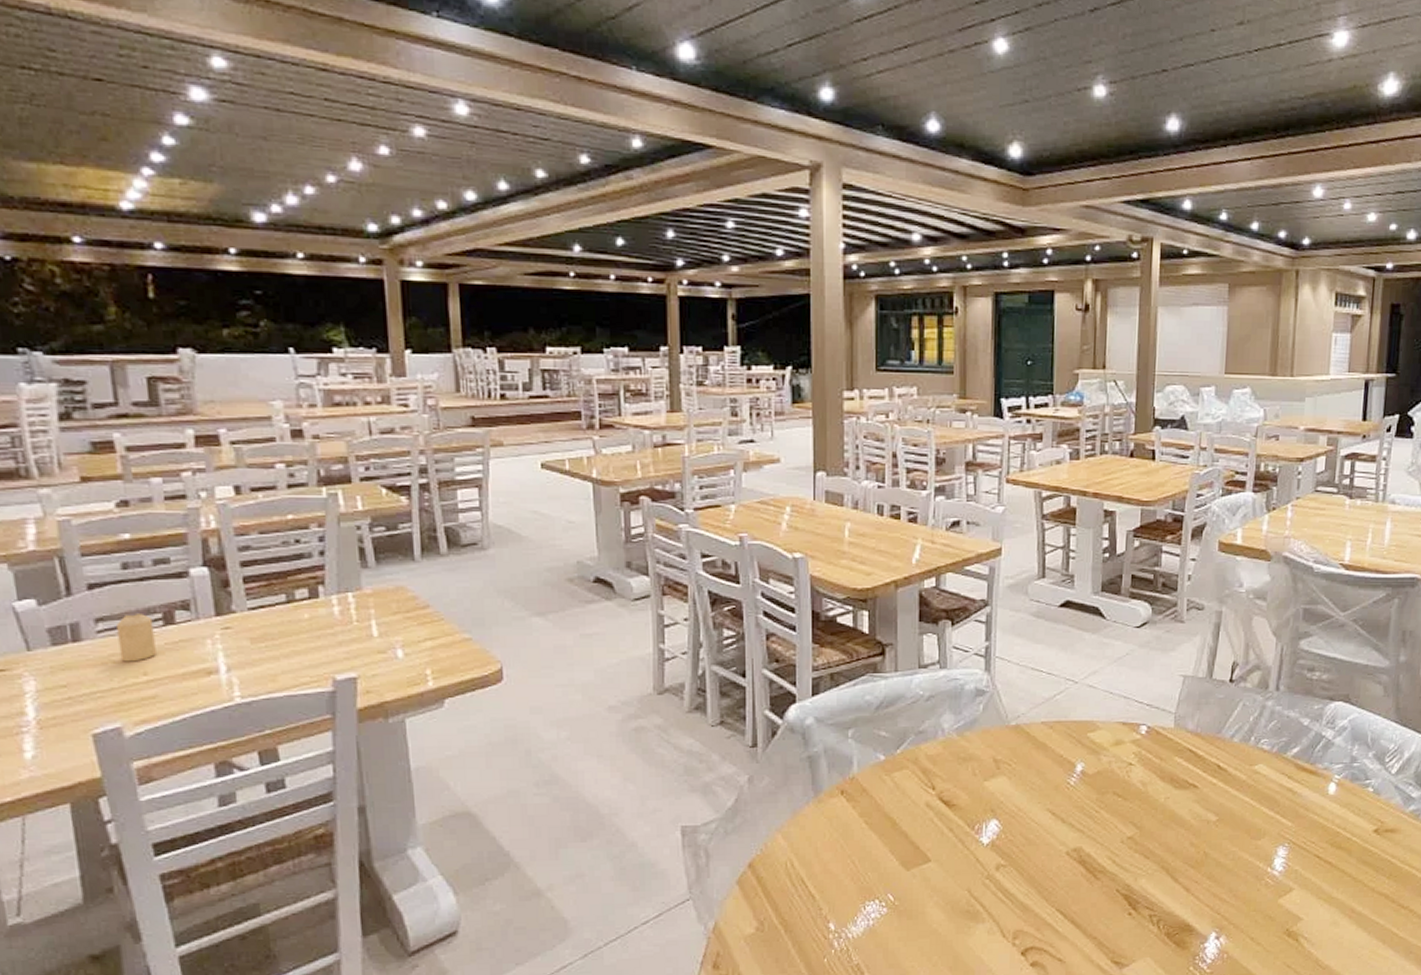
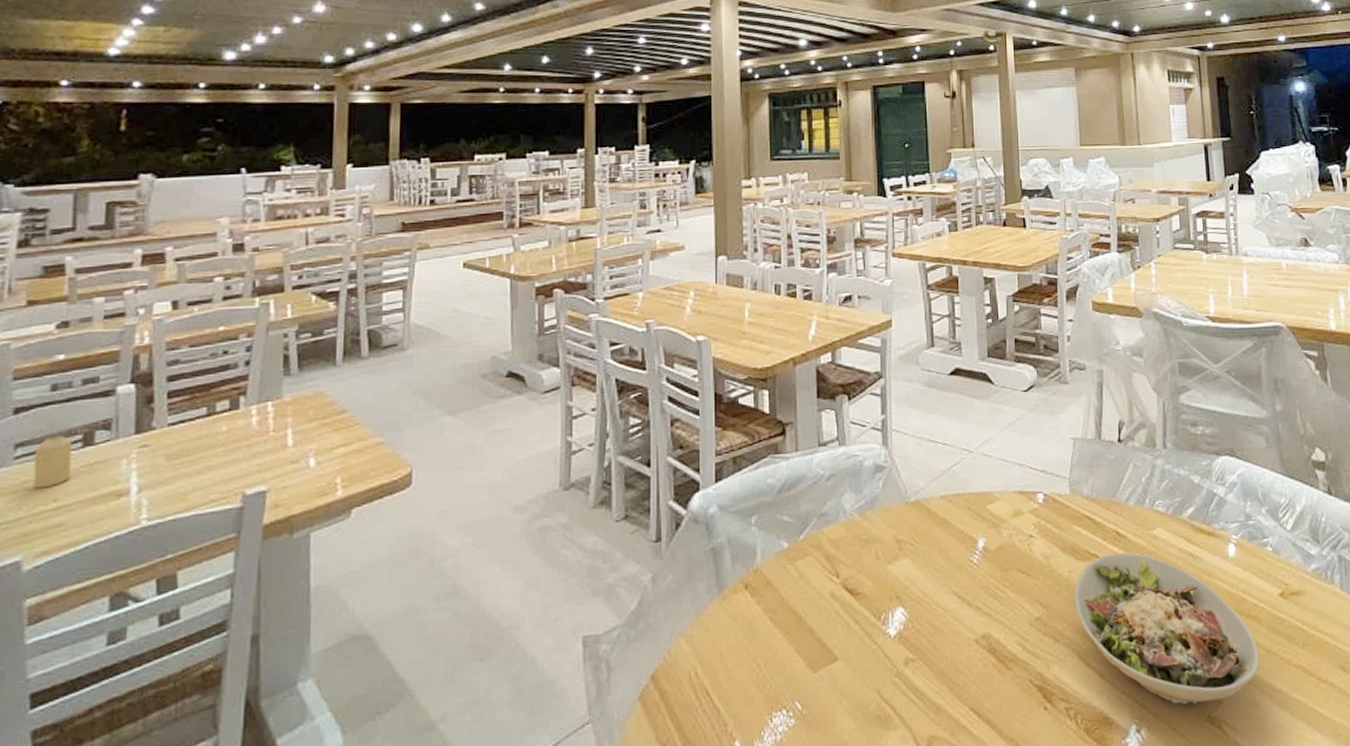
salad: none [1168,784,1346,919] -> present [1074,552,1260,705]

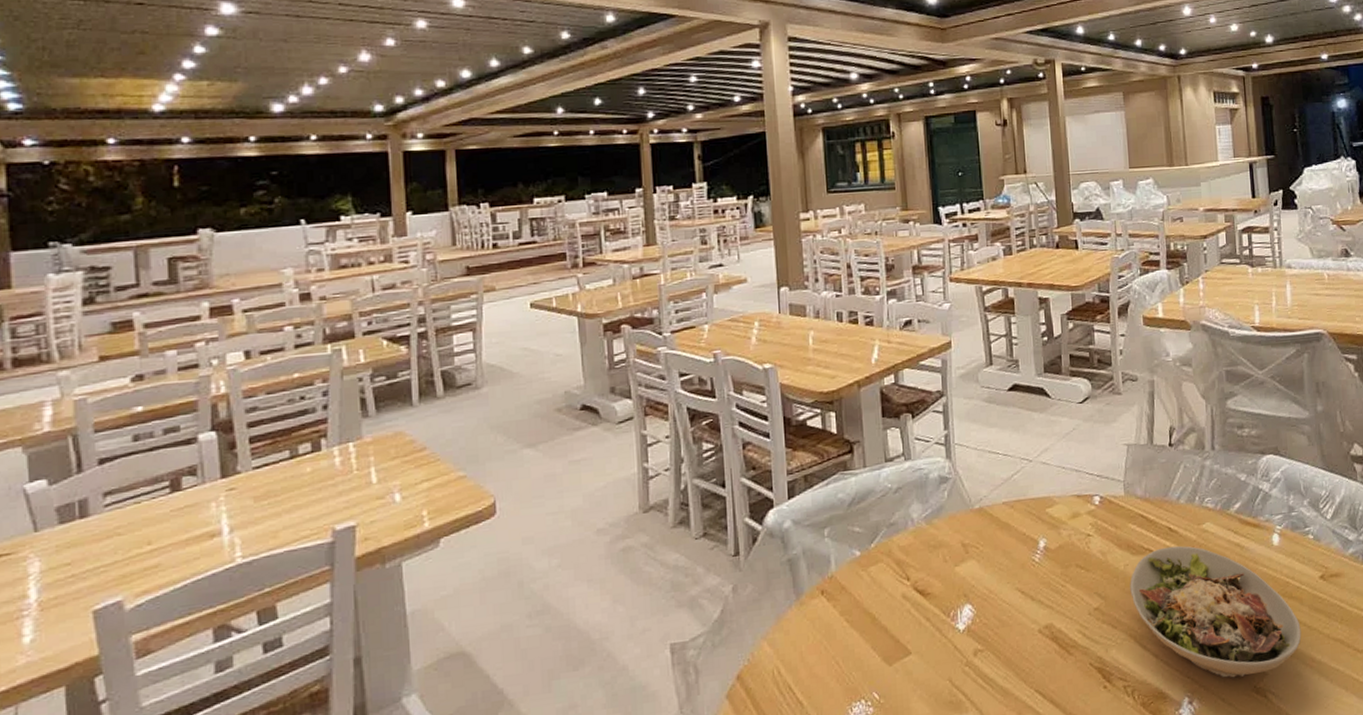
candle: present [33,435,72,489] -> none [124,482,161,534]

